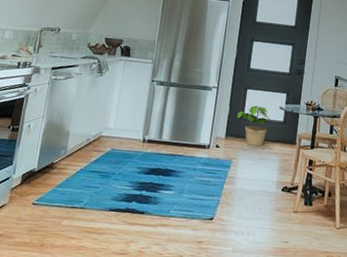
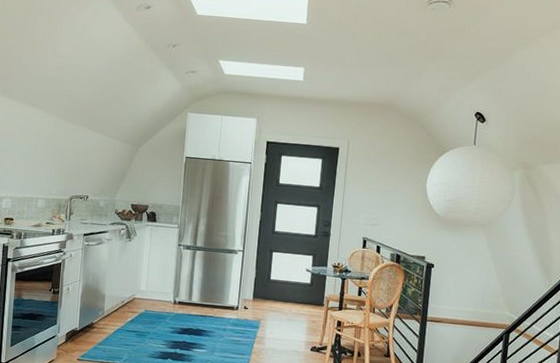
potted plant: present [236,105,271,146] -> none [263,268,297,308]

